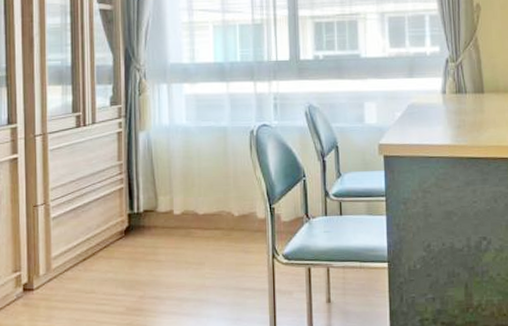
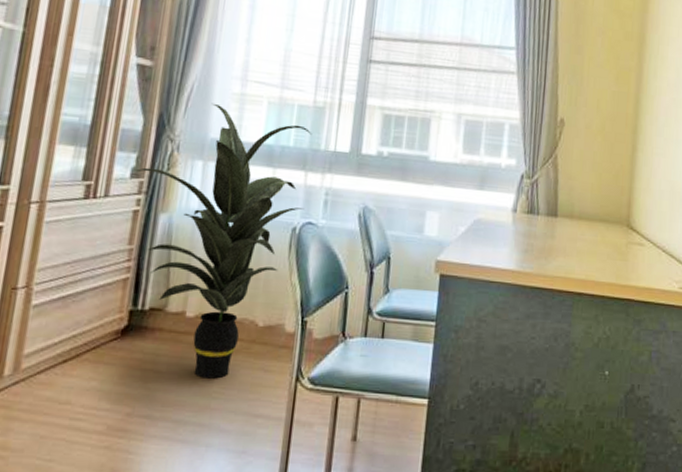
indoor plant: none [111,33,258,263] -> present [133,103,312,379]

